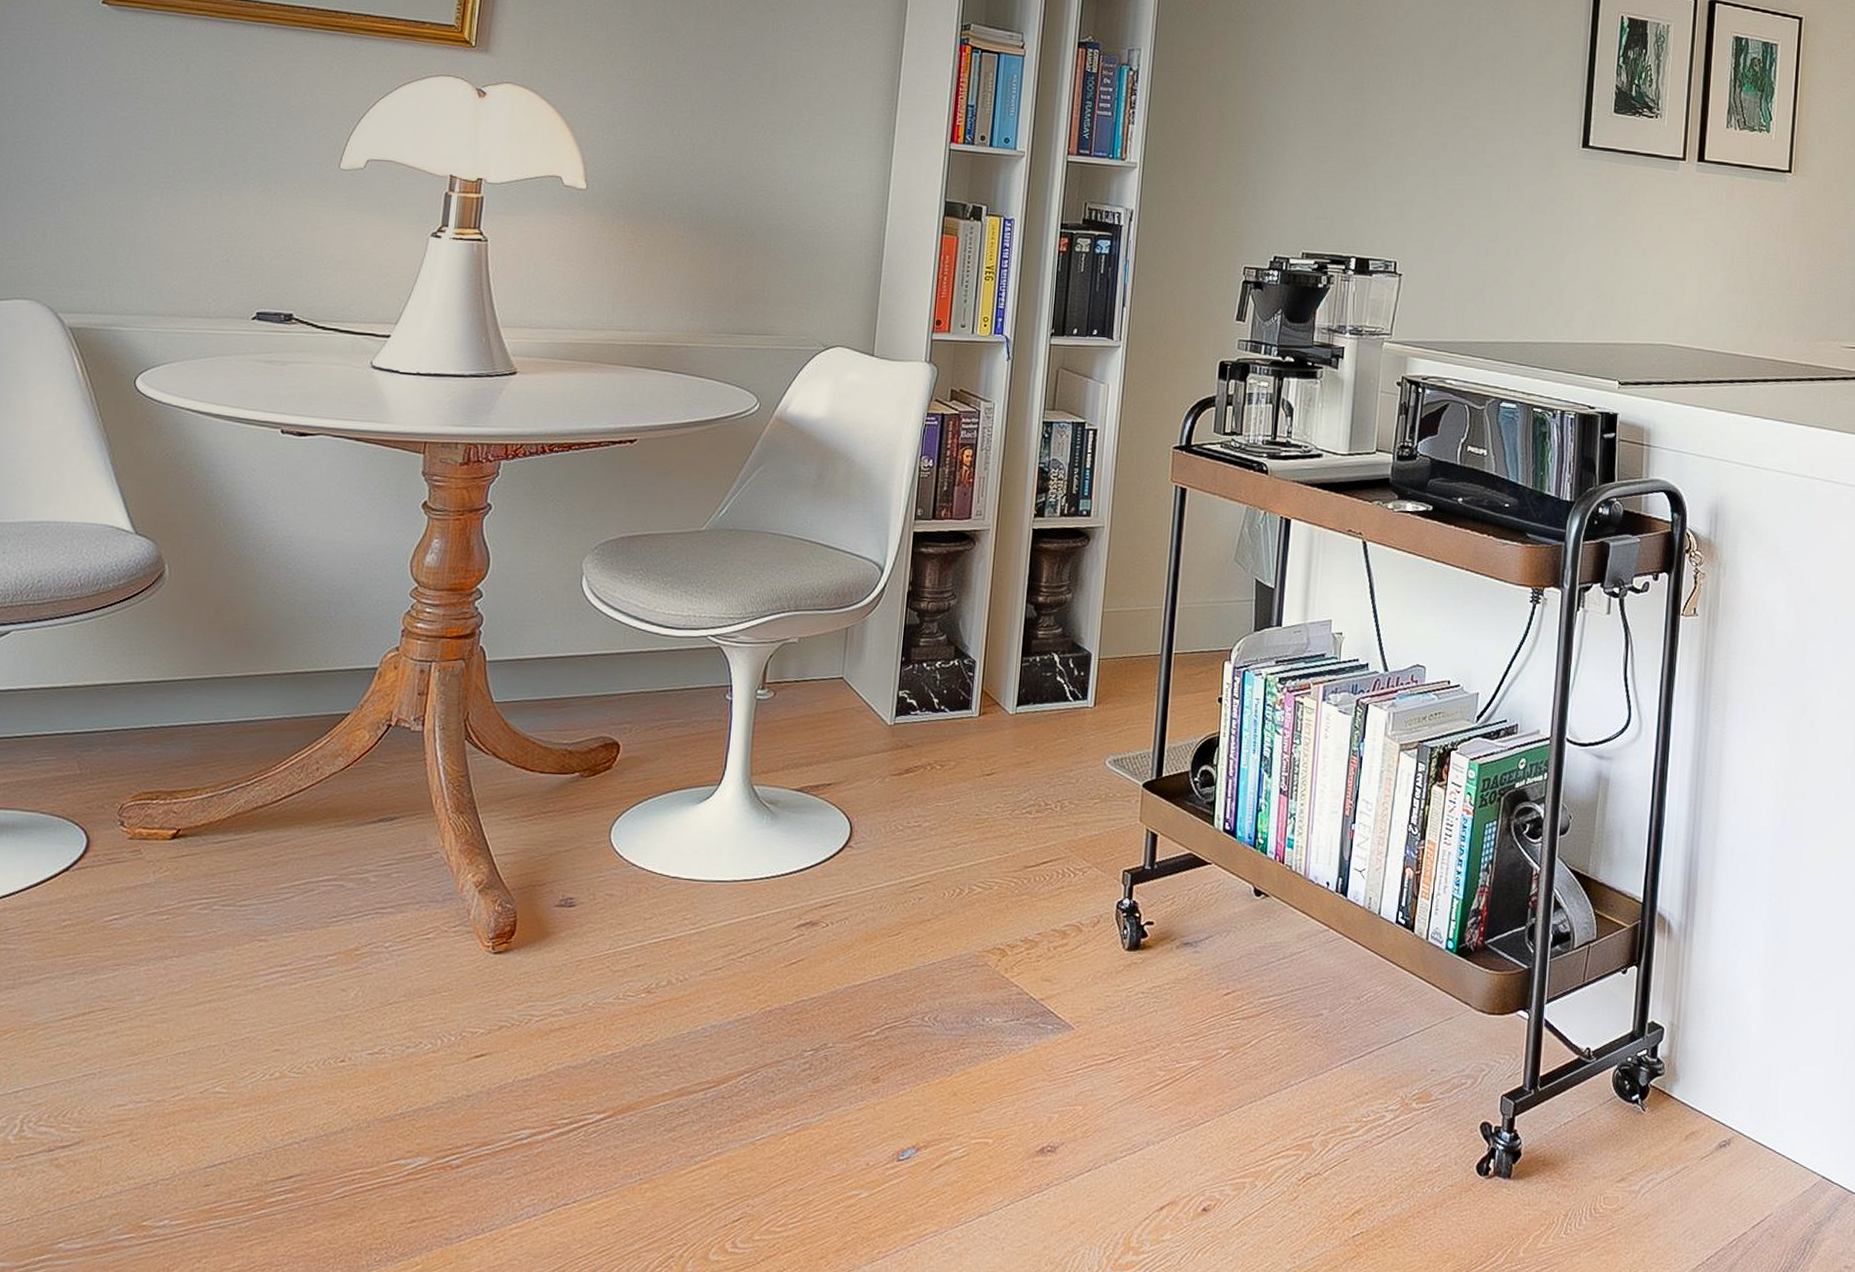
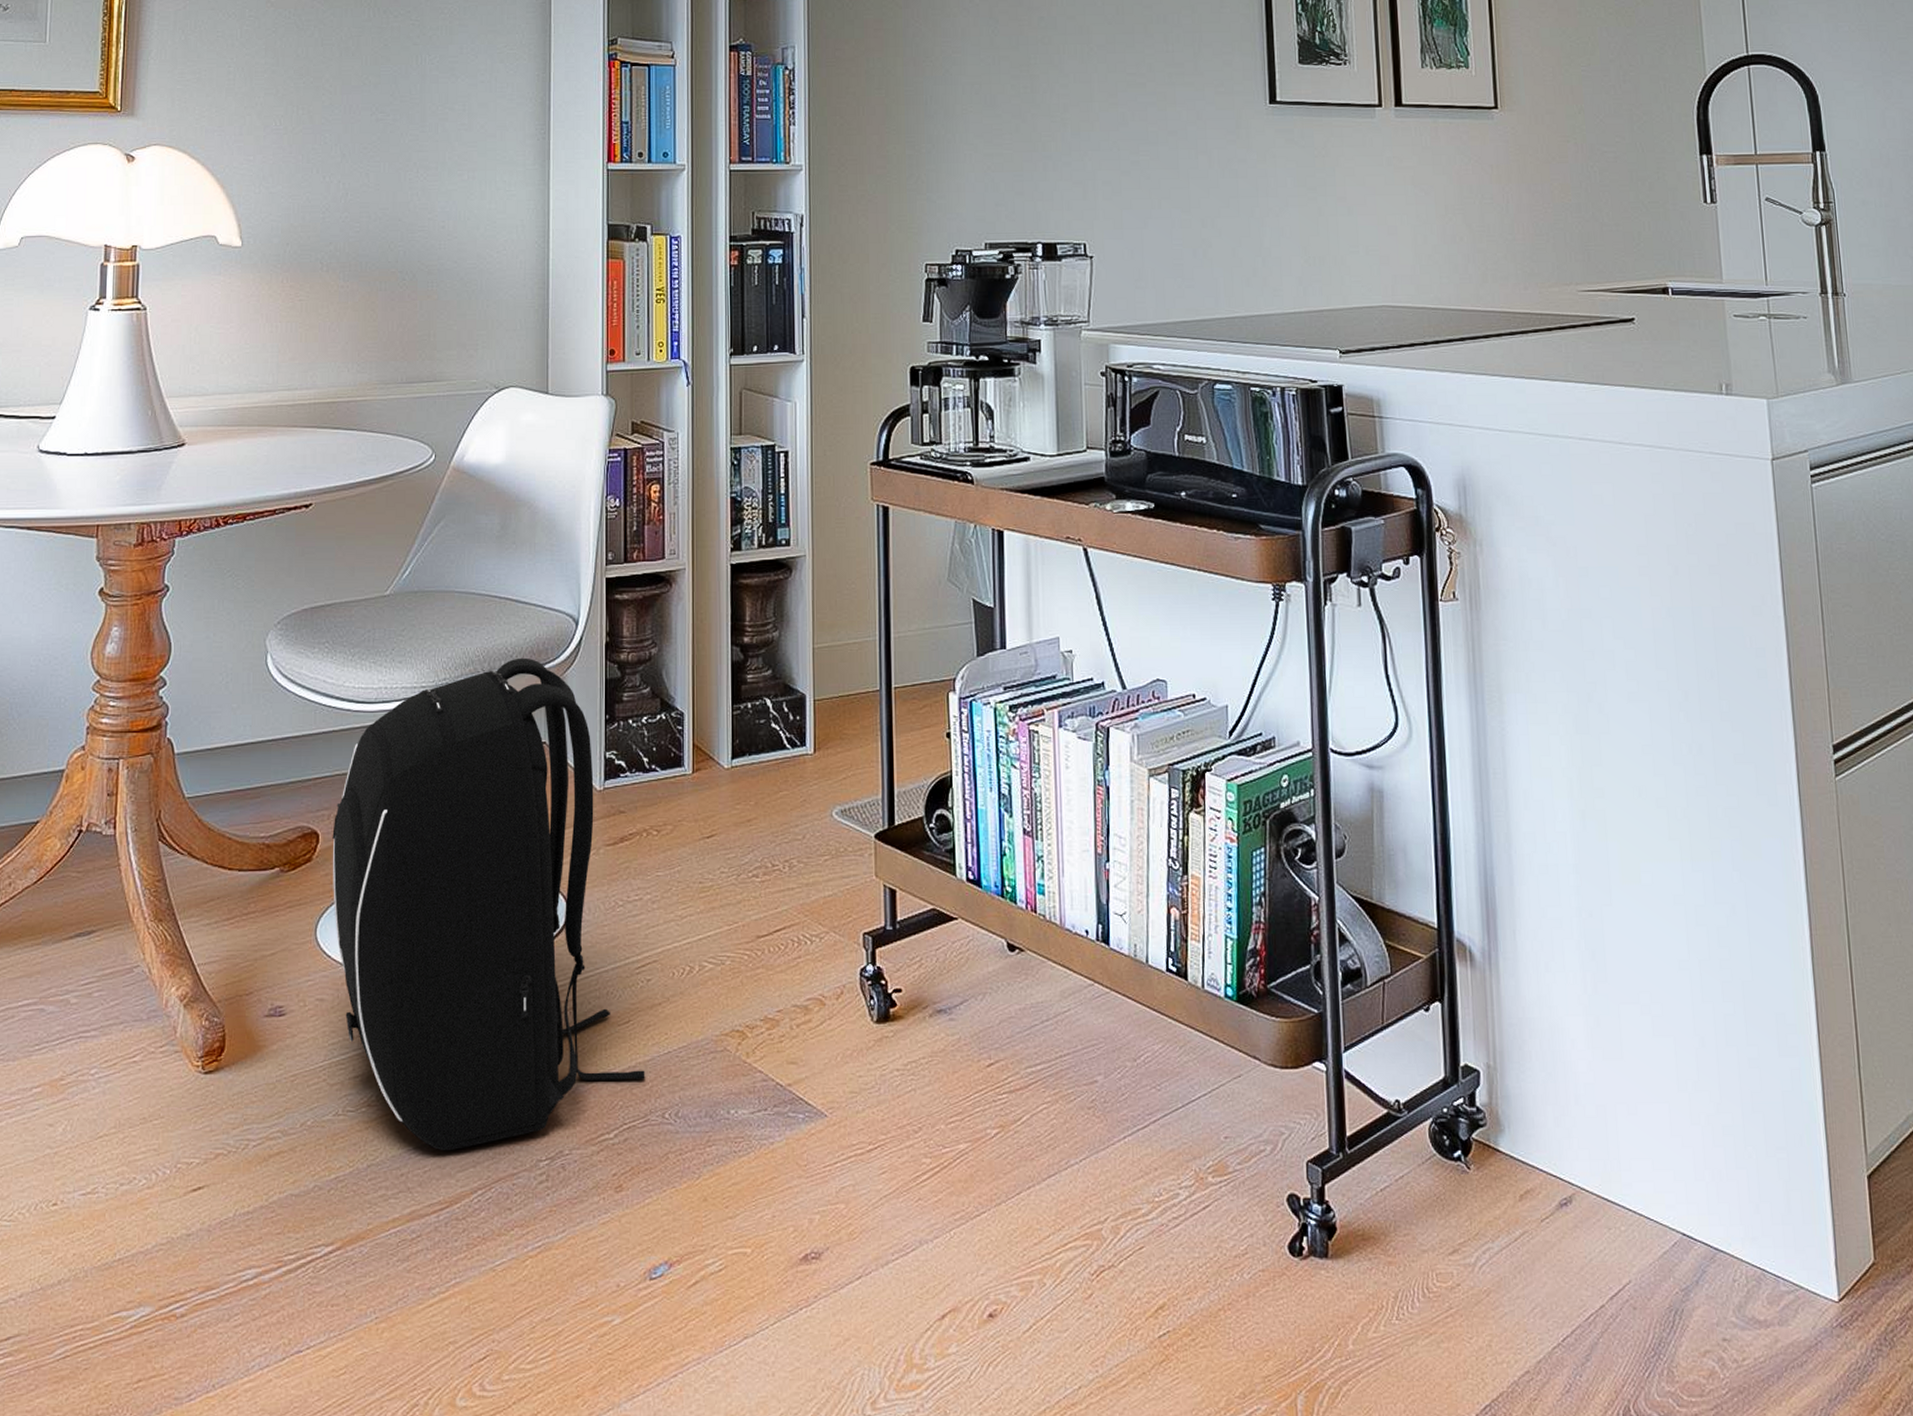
backpack: none [629,598,910,1037] -> present [332,657,645,1151]

